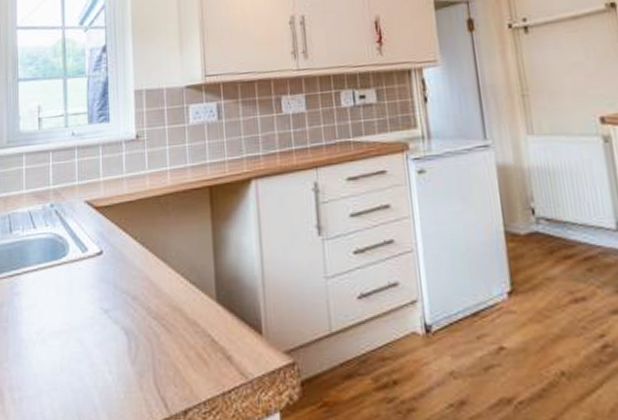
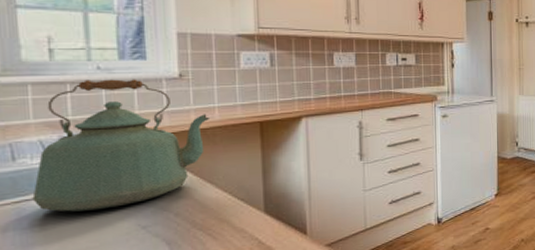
kettle: none [22,143,163,289] -> present [32,79,211,212]

